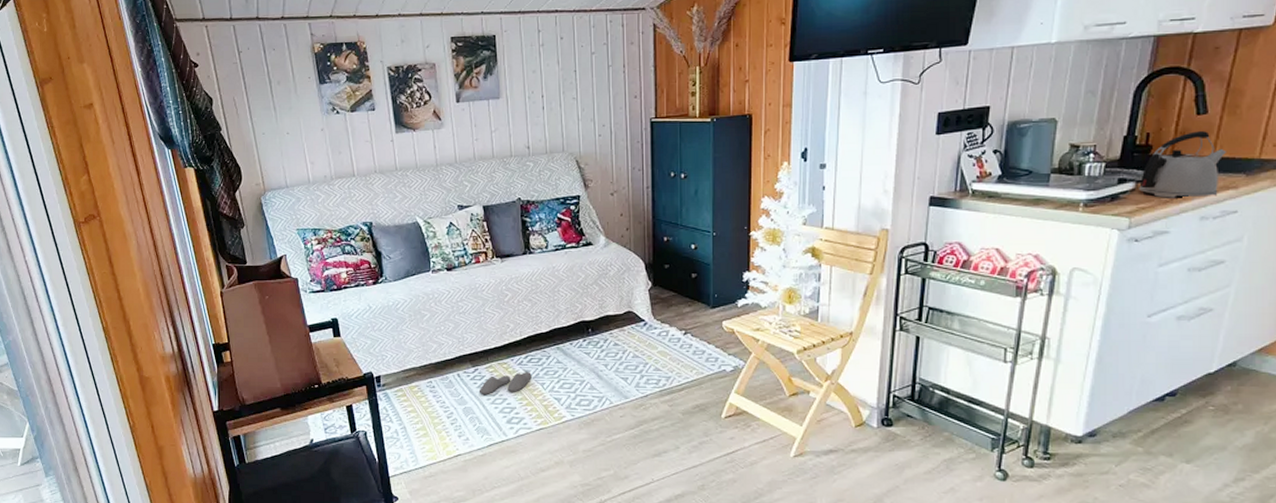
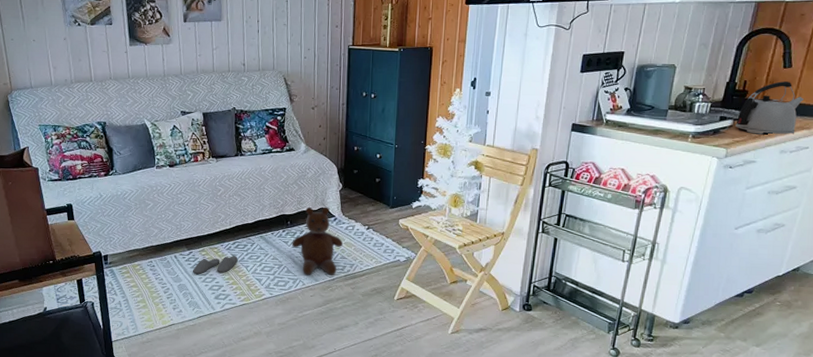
teddy bear: none [595,310,657,391] -> present [292,207,344,275]

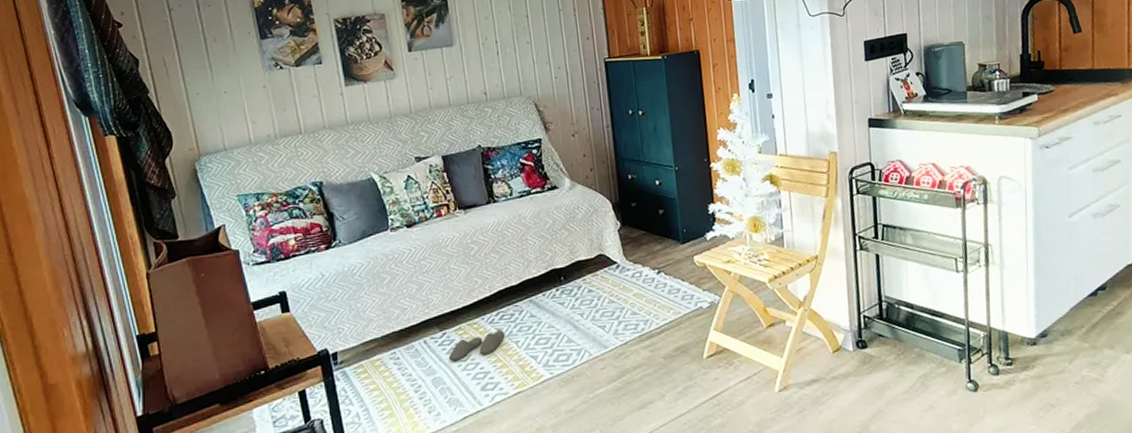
teddy bear: present [292,207,344,275] -> none [569,252,632,342]
kettle: present [735,81,805,134] -> none [1040,47,1103,108]

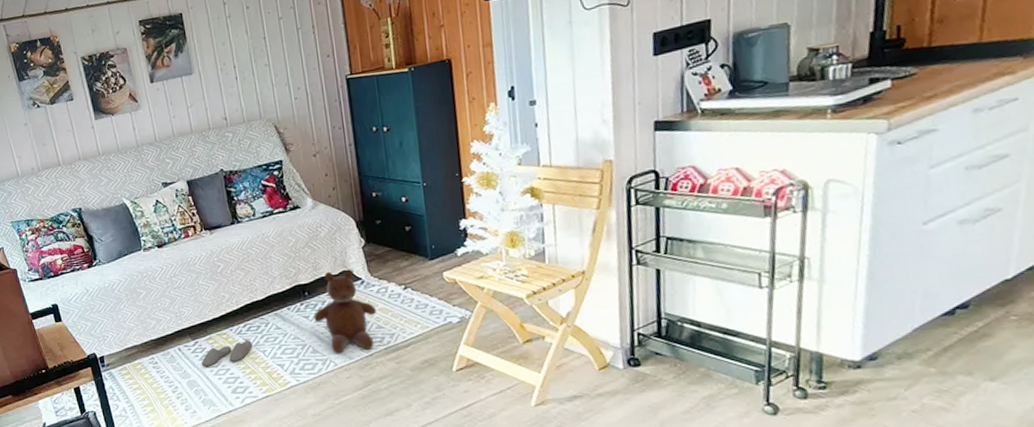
teddy bear: none [569,252,632,342] -> present [314,269,378,353]

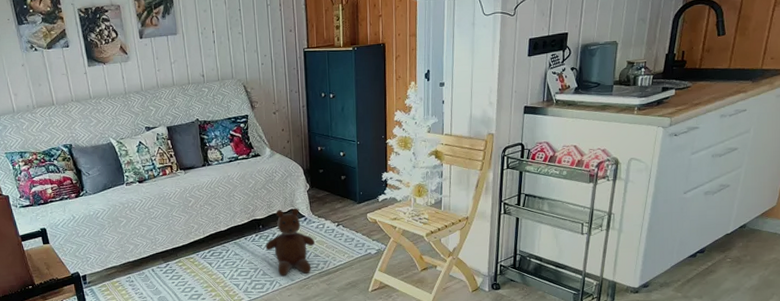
slippers: present [201,340,252,366] -> none [170,264,214,285]

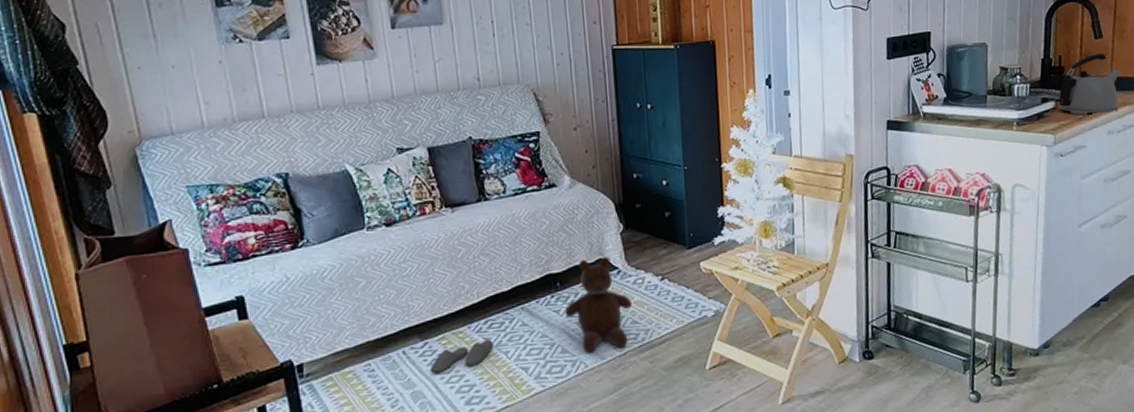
slippers: none [170,264,214,285] -> present [429,340,493,373]
kettle: none [677,49,739,102] -> present [1058,54,1121,115]

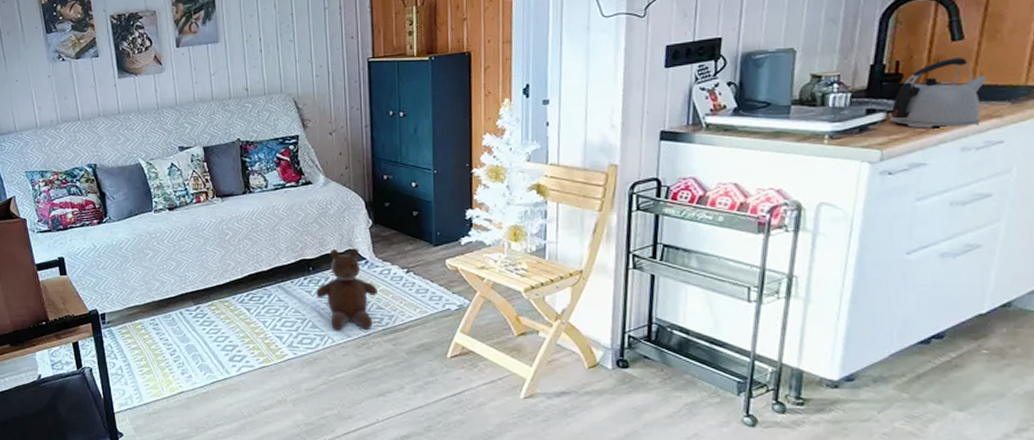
slippers: present [429,340,493,373] -> none [201,310,253,332]

